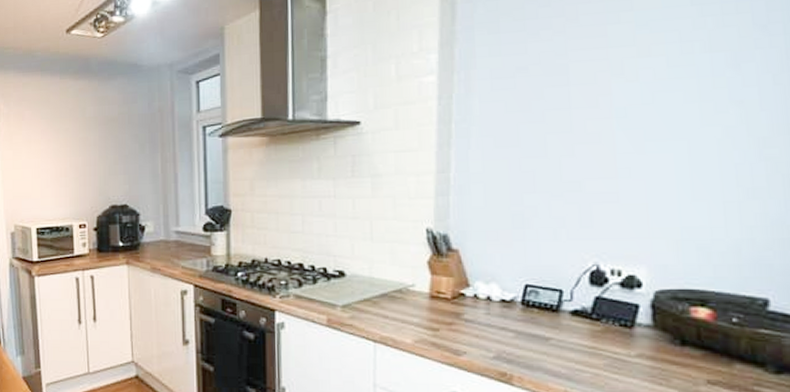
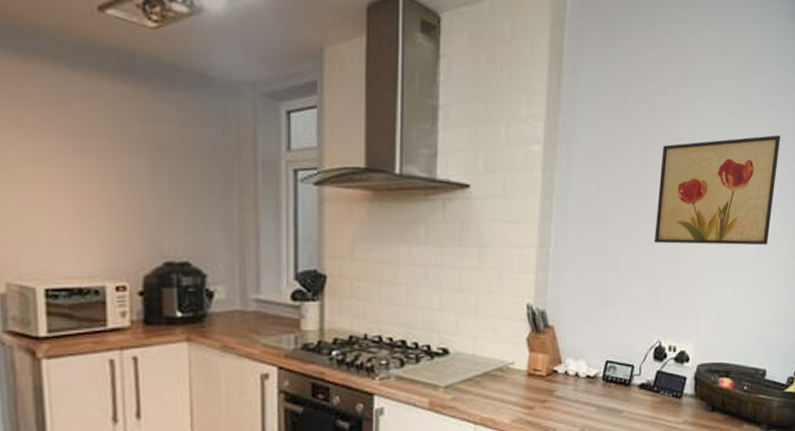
wall art: none [582,18,773,159] -> present [654,135,781,246]

